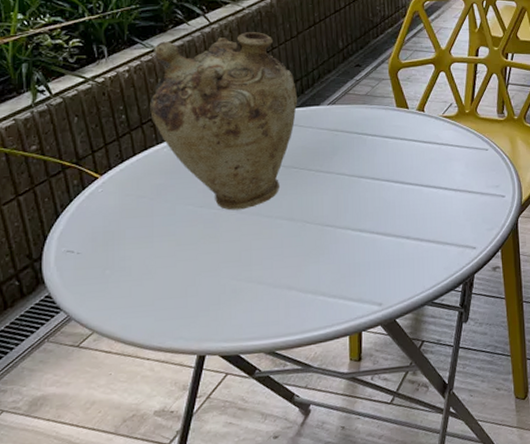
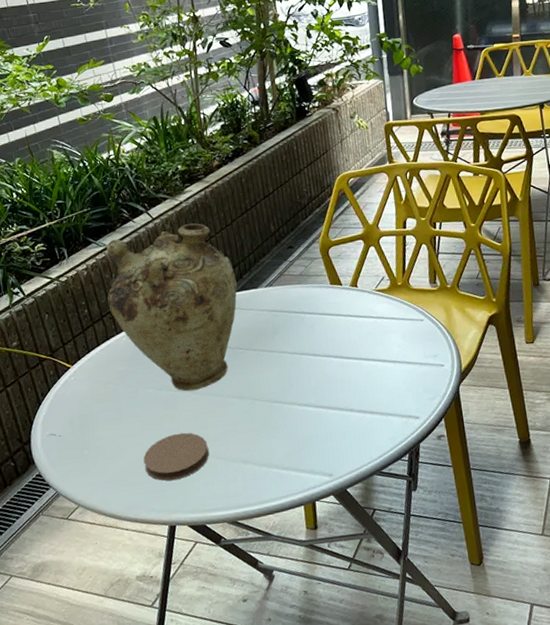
coaster: none [175,254,250,306] -> present [143,432,209,481]

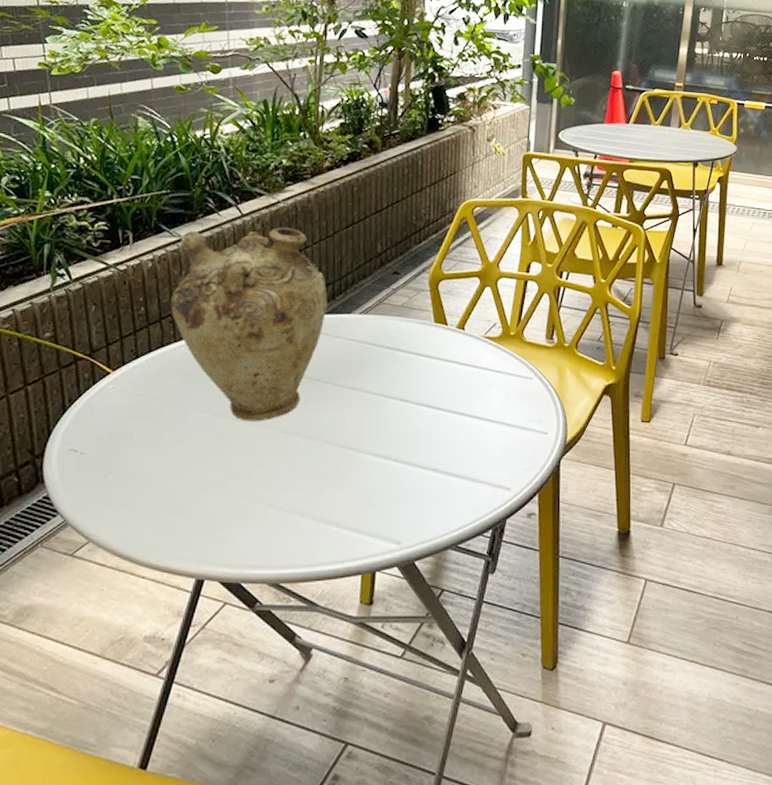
coaster: present [143,432,209,481] -> none [179,469,260,524]

